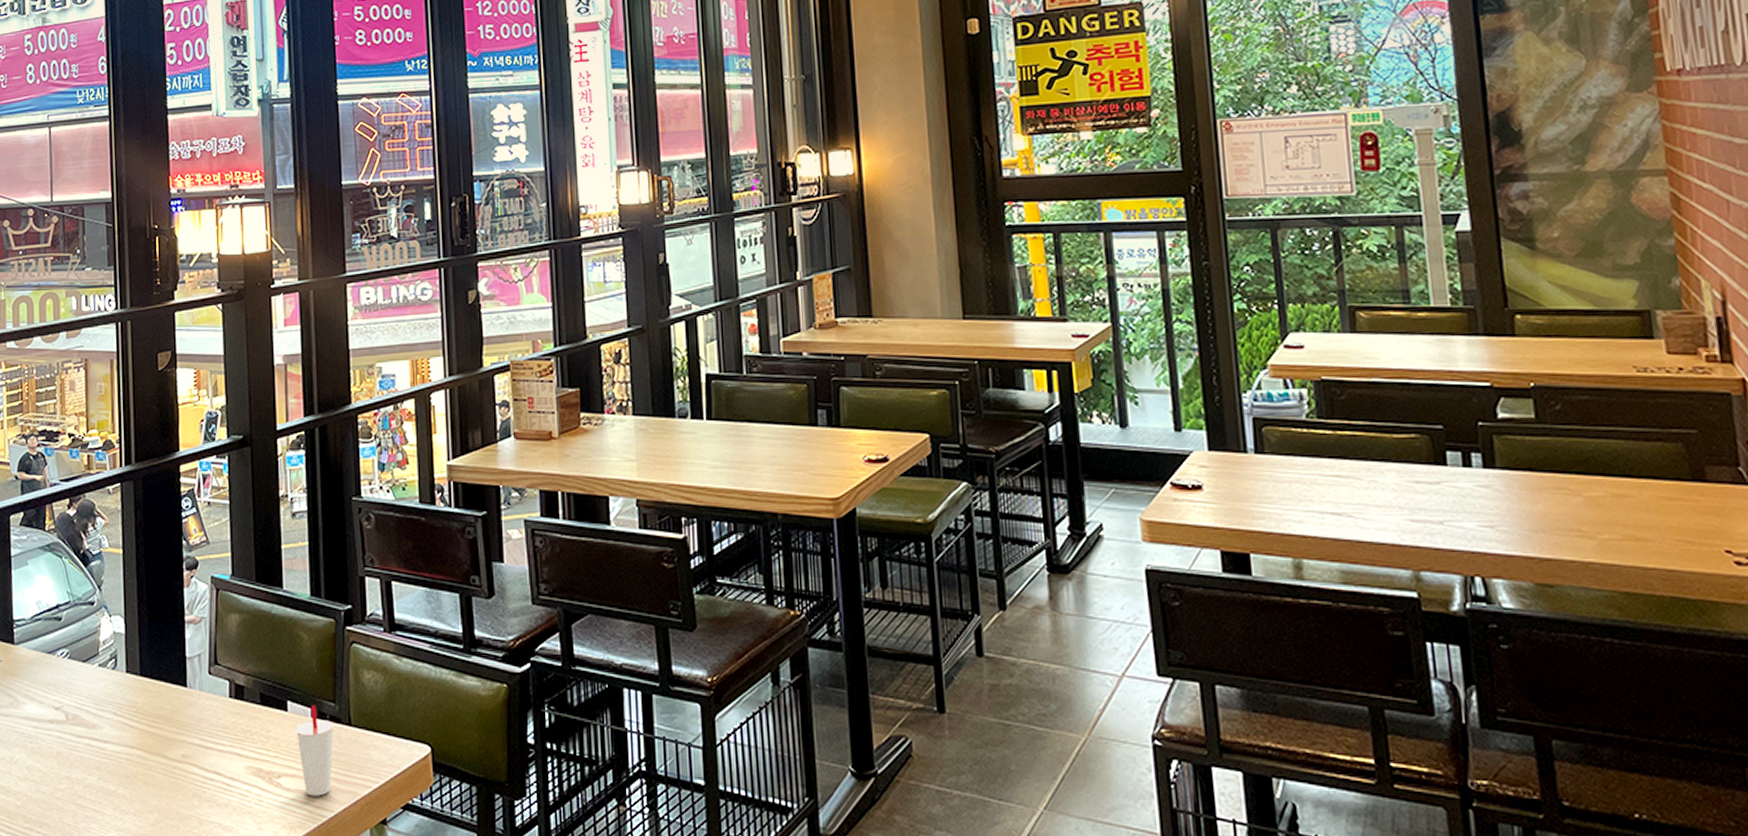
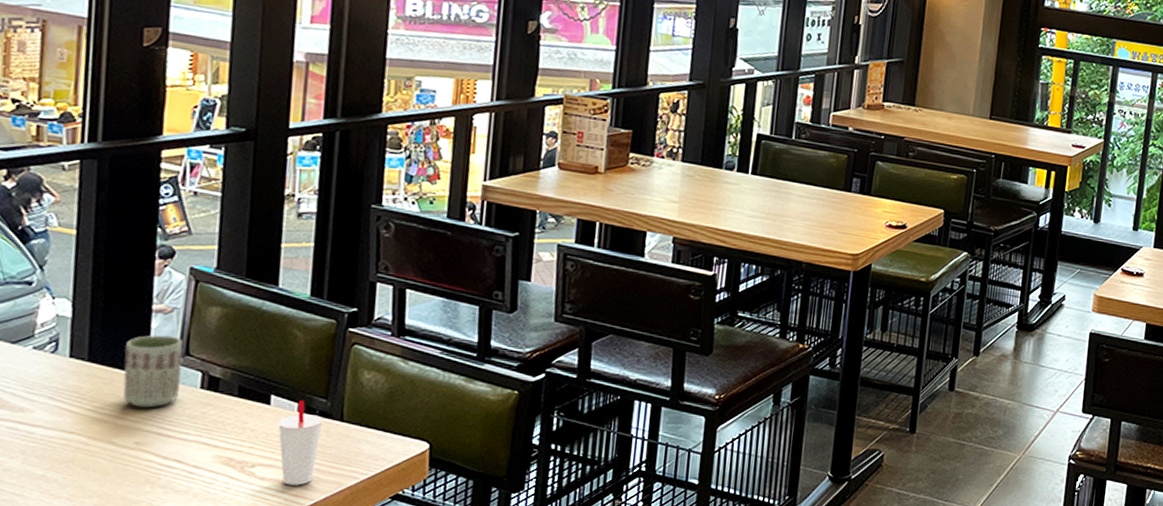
cup: none [167,645,213,720] -> present [123,335,183,408]

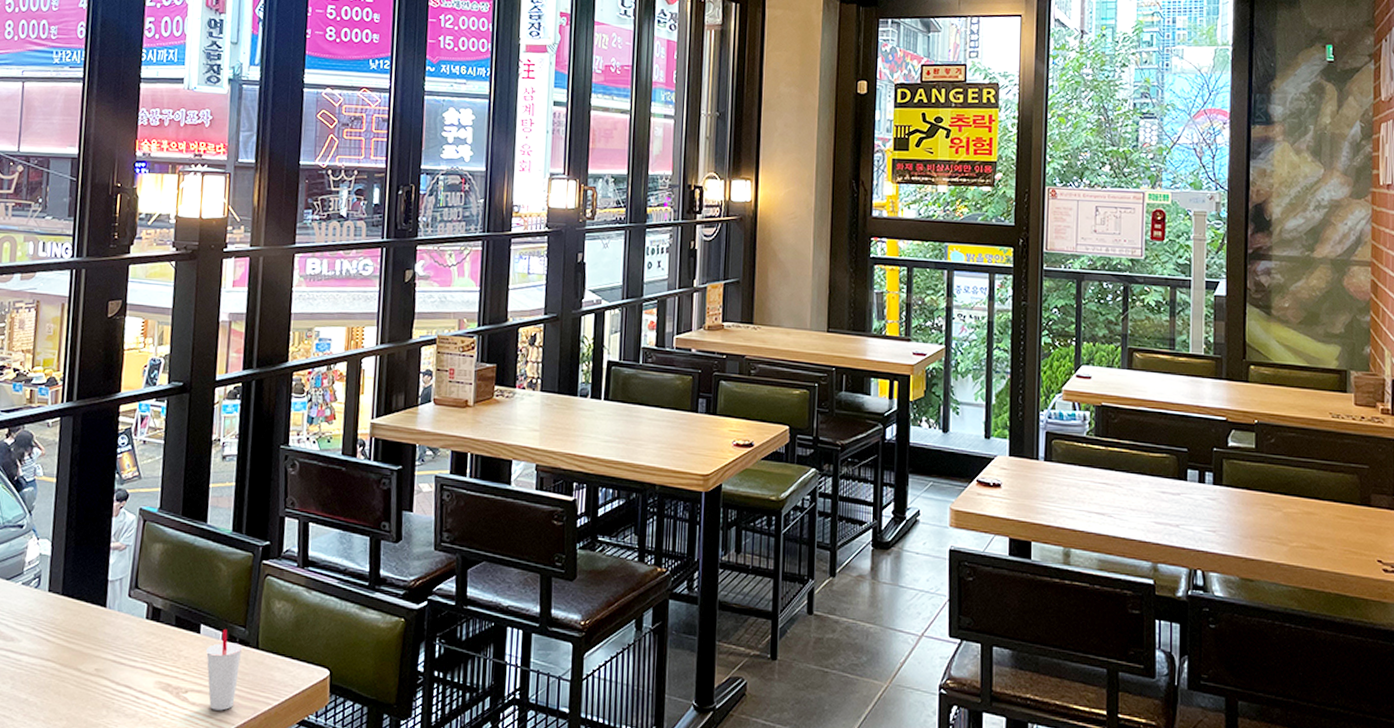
cup: present [123,335,183,408] -> none [87,570,133,637]

